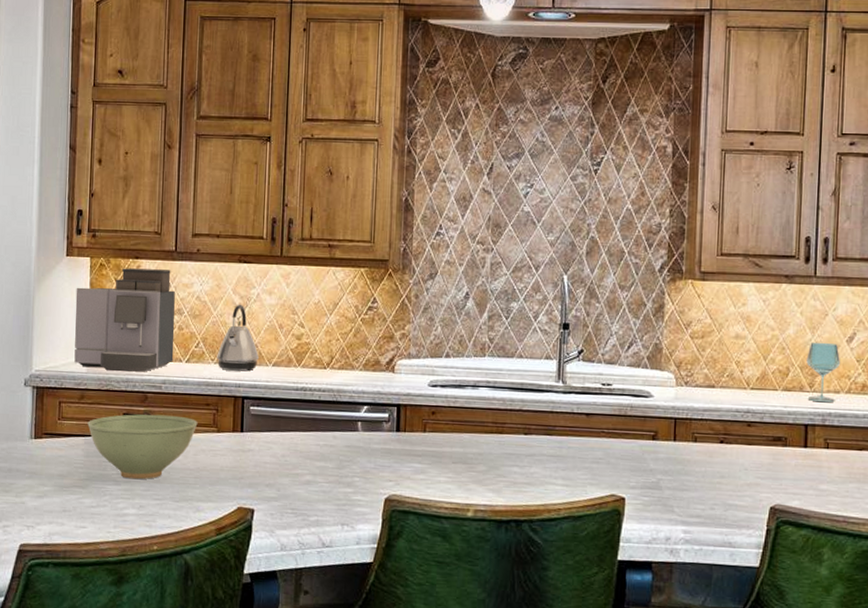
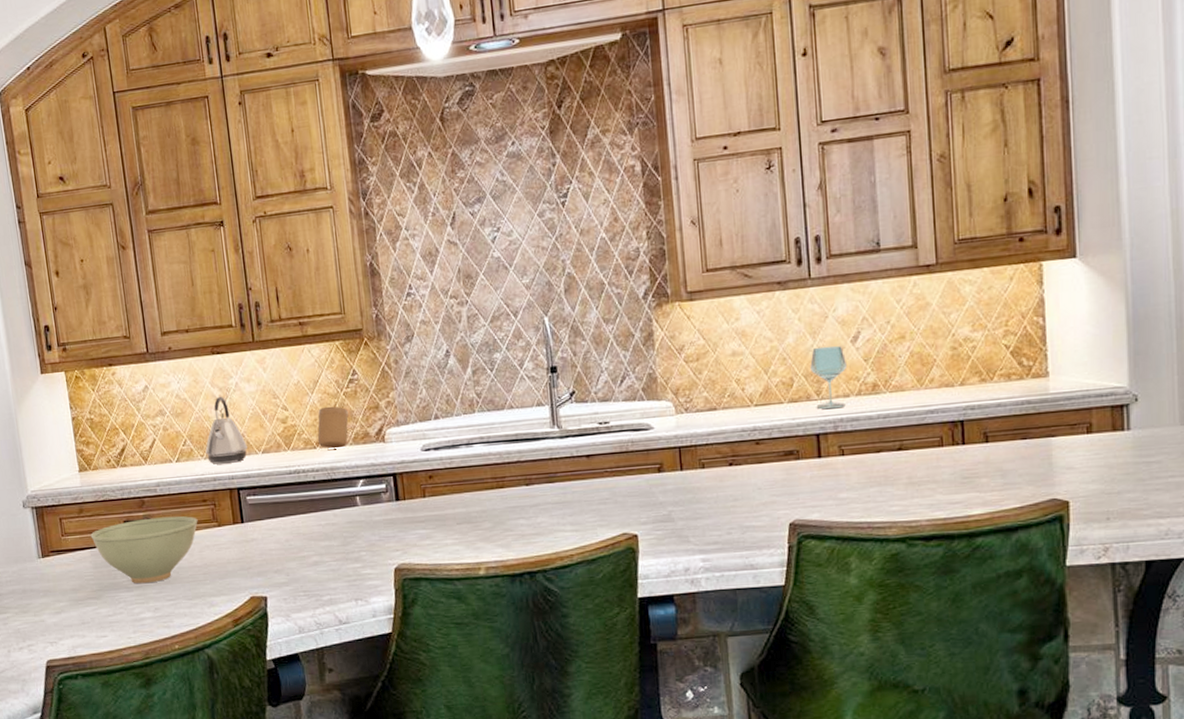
coffee machine: present [74,268,175,372] -> none [56,372,164,481]
canister: none [319,327,374,373] -> present [305,403,360,451]

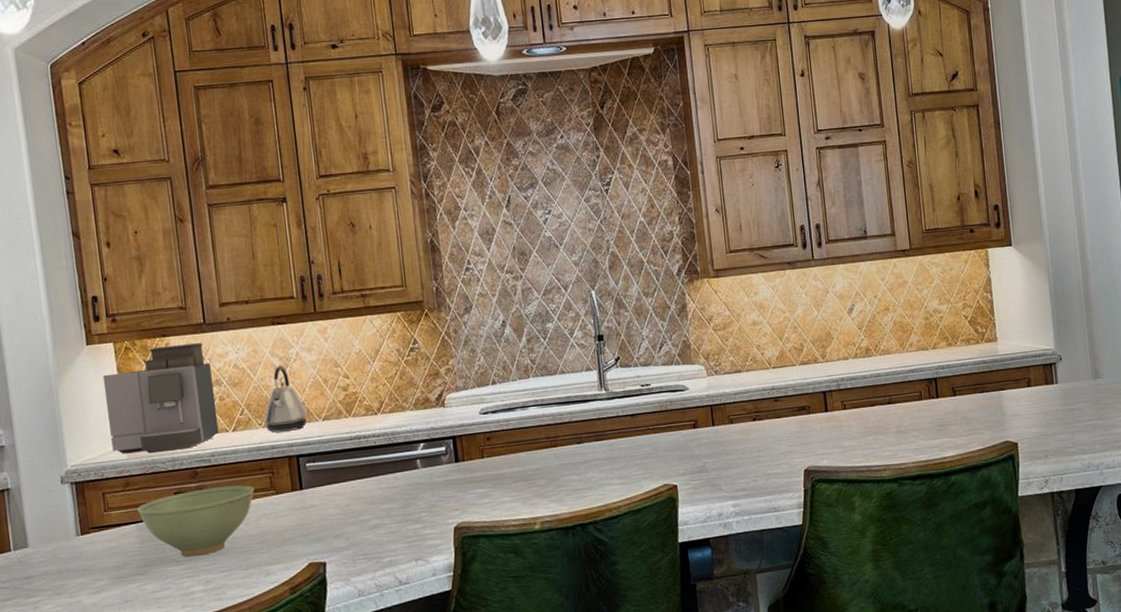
coffee machine: none [56,372,164,481] -> present [102,343,219,453]
canister: present [305,403,360,451] -> none [367,371,421,416]
wine glass: present [810,345,848,410] -> none [816,316,846,371]

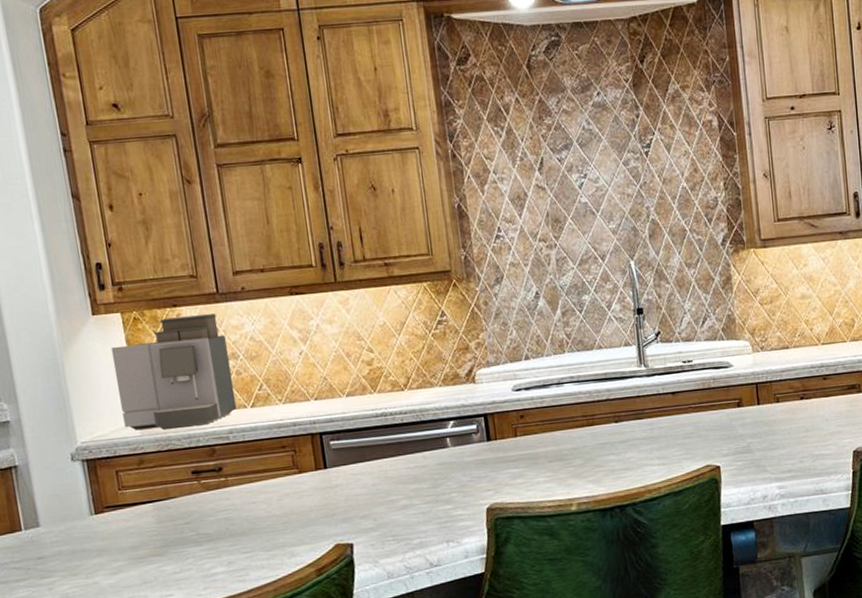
bowl: present [137,485,255,557] -> none [152,463,277,537]
kettle: present [263,365,308,433] -> none [283,338,330,409]

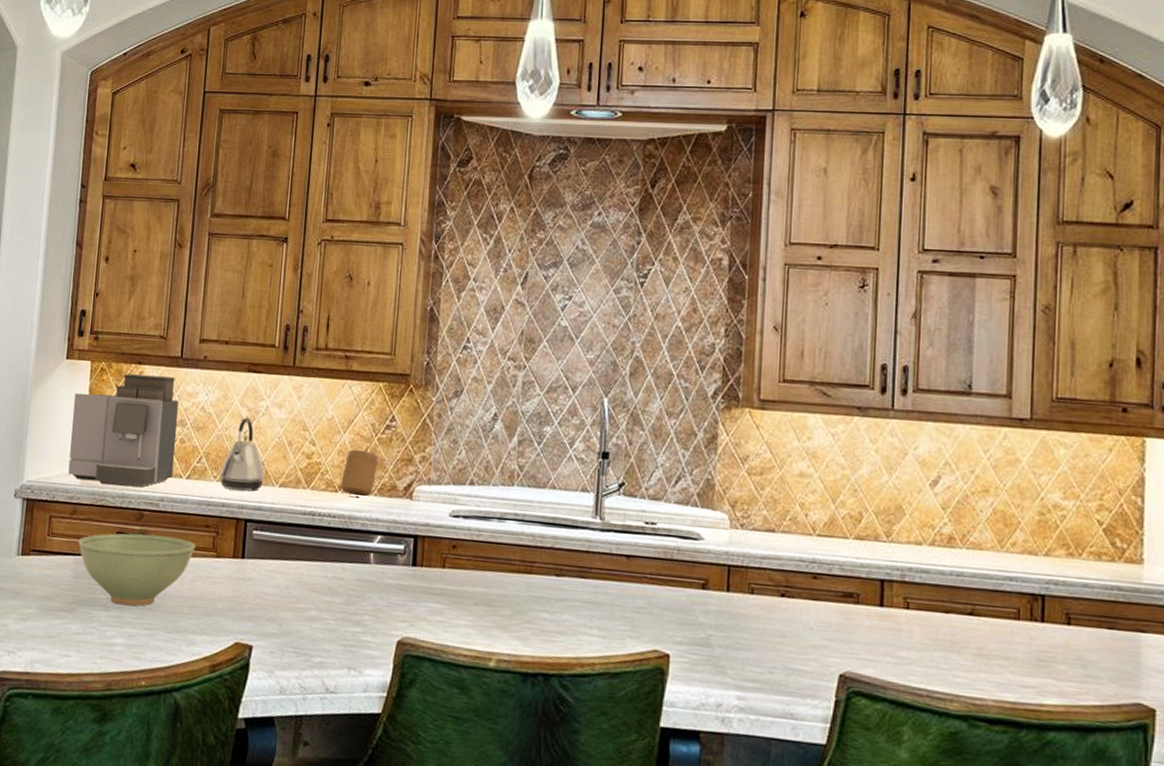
bowl: none [152,463,277,537] -> present [78,533,196,606]
kettle: none [283,338,330,409] -> present [219,417,265,492]
canister: none [392,344,449,393] -> present [331,447,391,498]

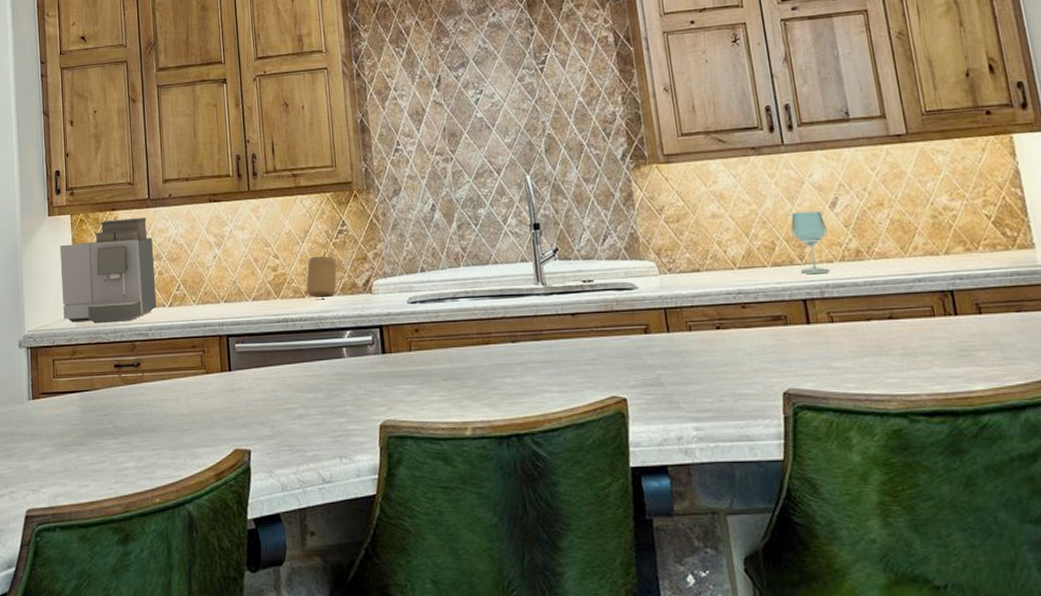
bowl: present [78,533,196,606] -> none [81,361,187,431]
kettle: present [219,417,265,492] -> none [197,242,238,310]
wine glass: none [882,484,924,556] -> present [790,210,830,275]

